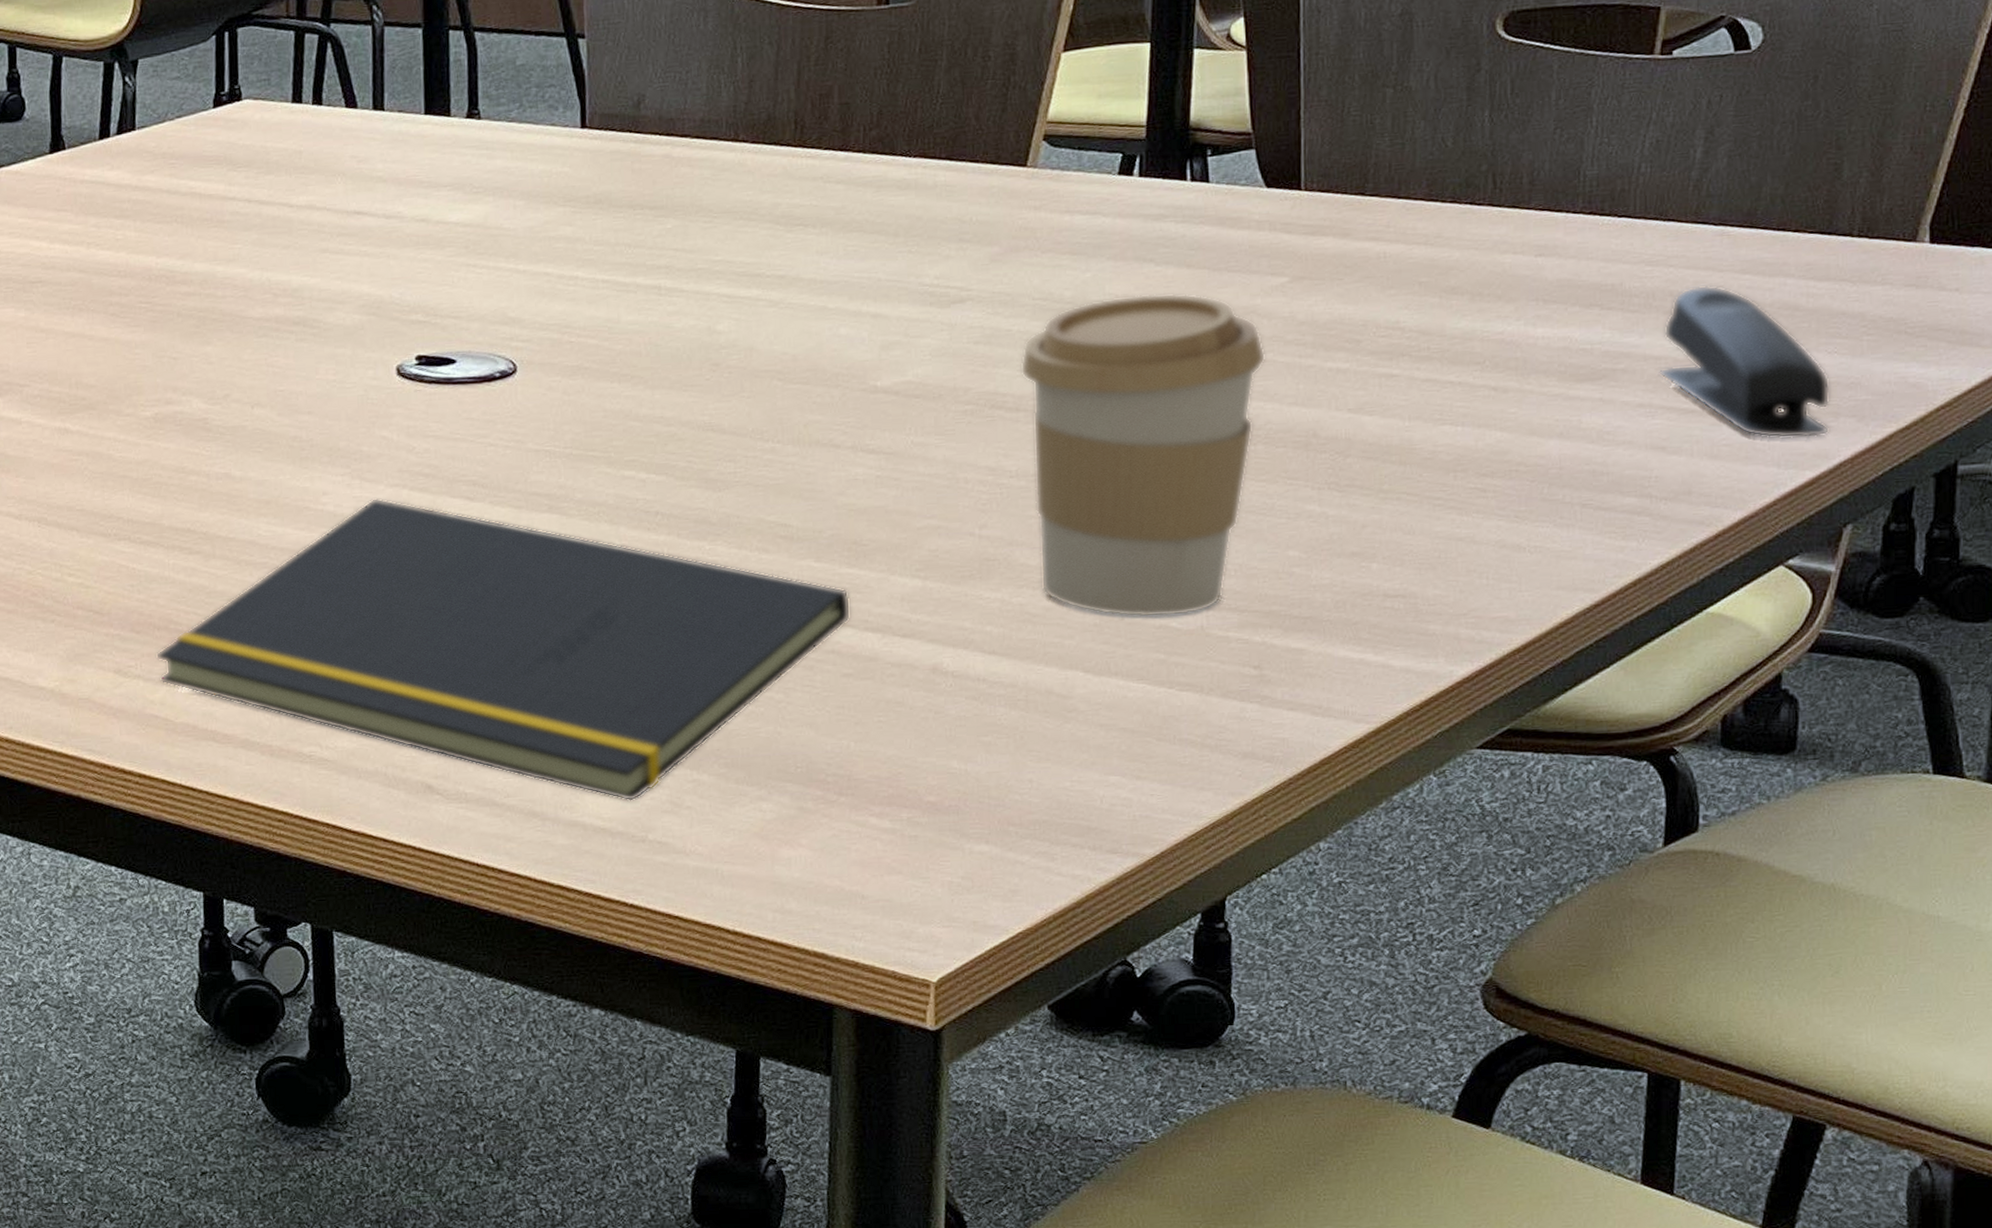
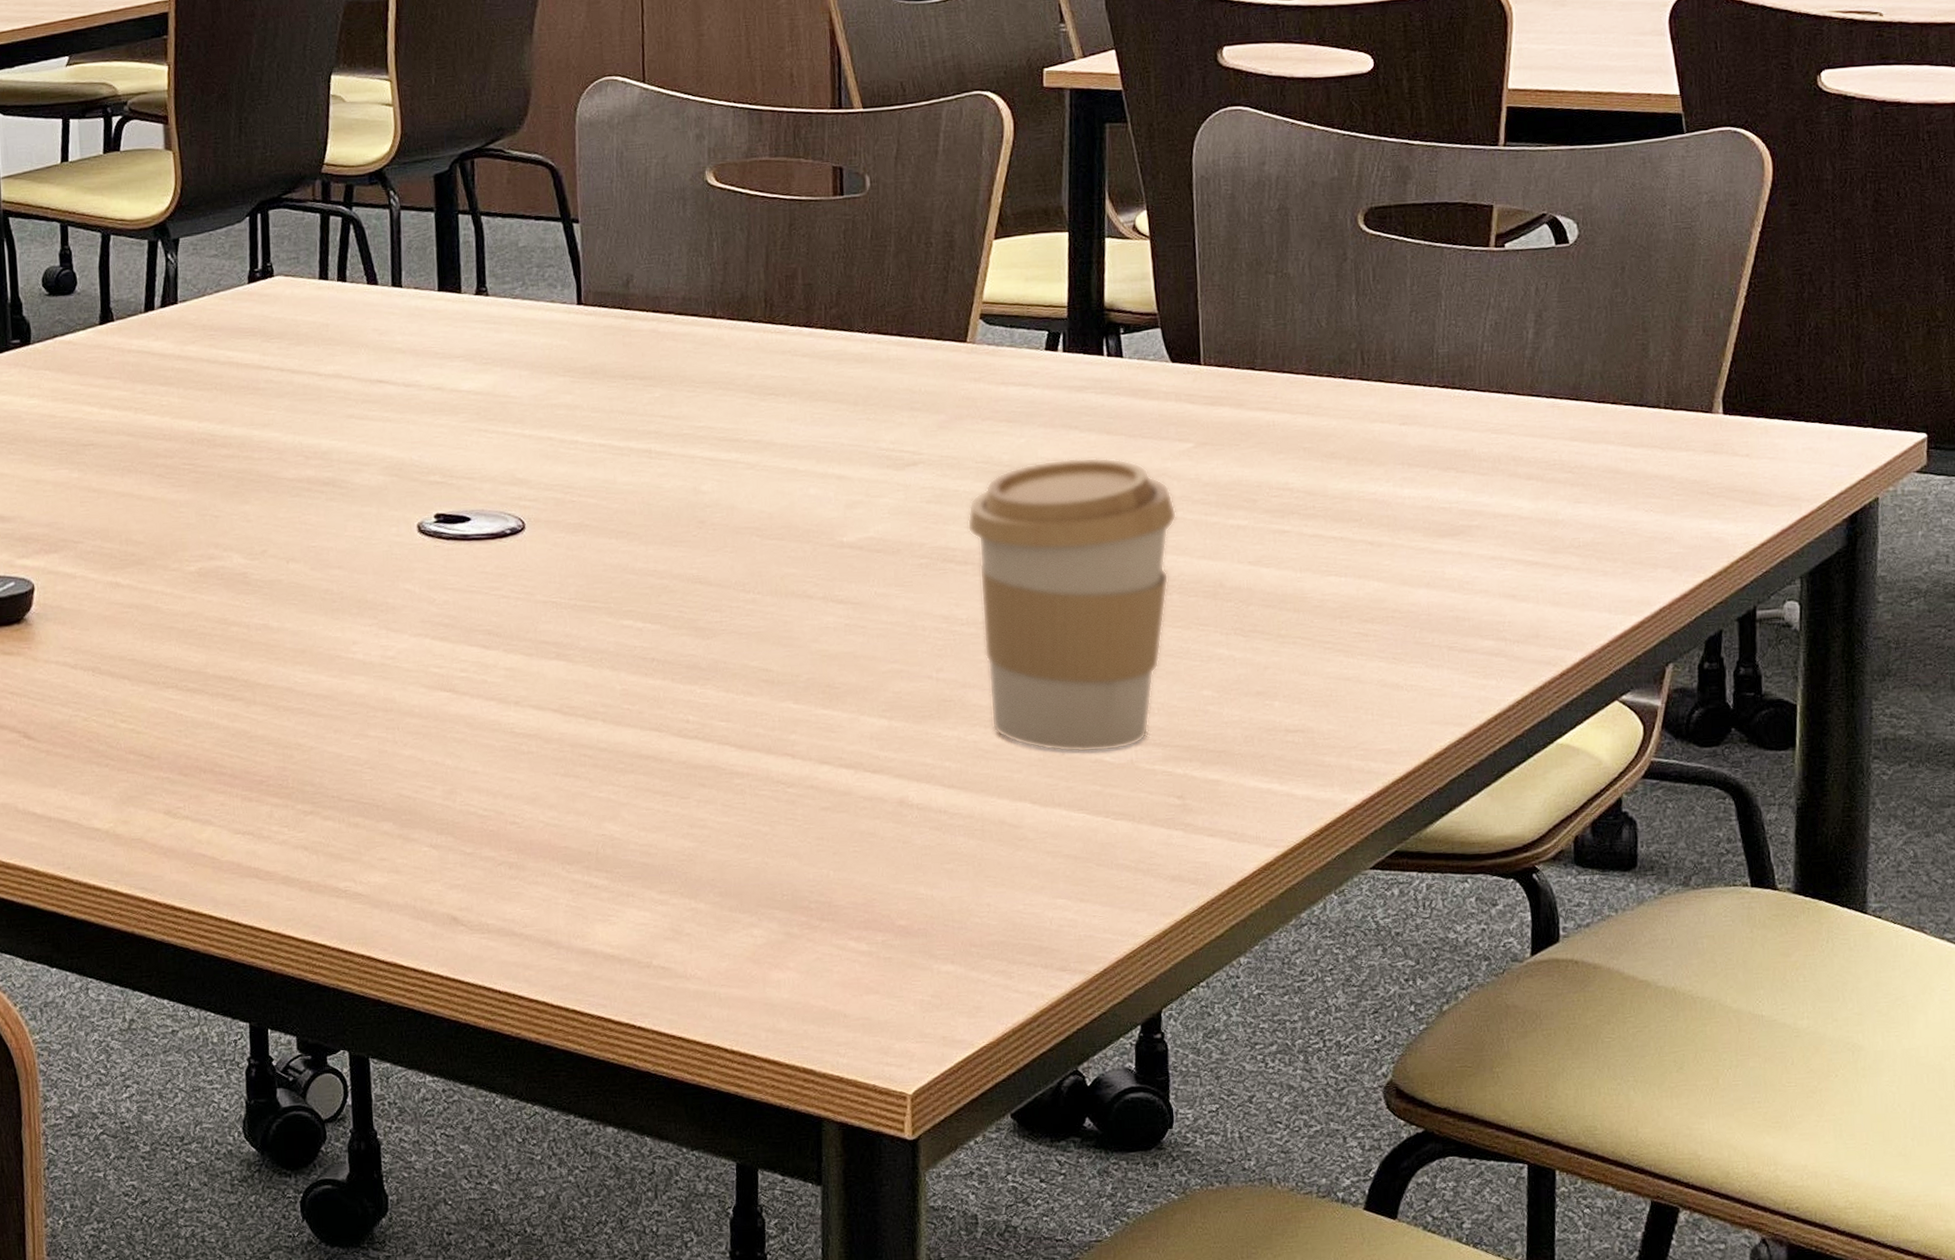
notepad: present [156,497,851,801] -> none [203,646,827,930]
stapler: present [1659,285,1830,439] -> none [1507,450,1650,587]

